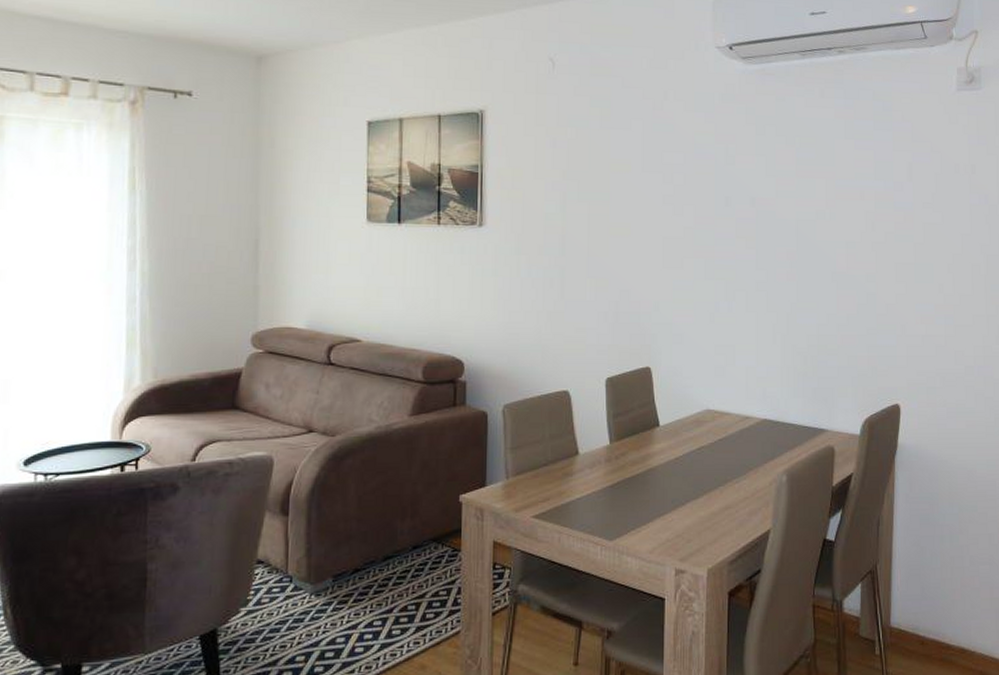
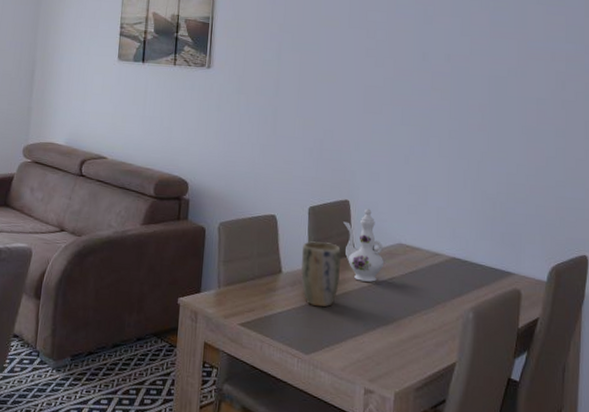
plant pot: none [599,415,644,488] -> present [300,241,341,307]
ewer: none [645,374,692,454] -> present [343,208,385,282]

